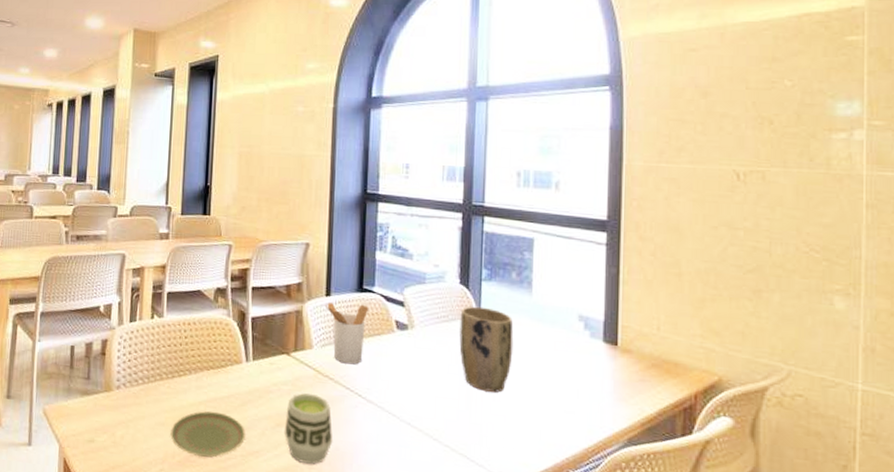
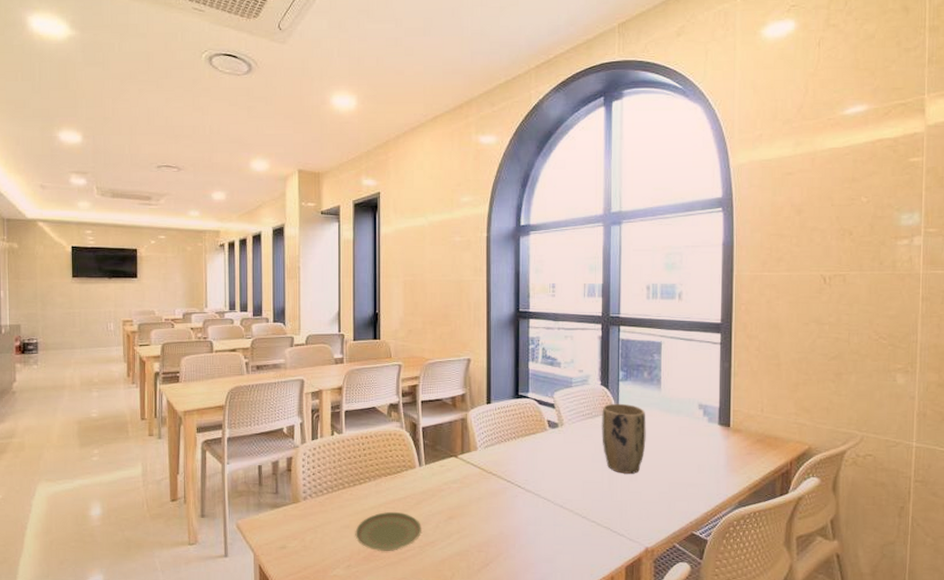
cup: present [284,393,333,464] -> none [455,489,498,548]
utensil holder: present [324,303,369,365] -> none [486,409,525,461]

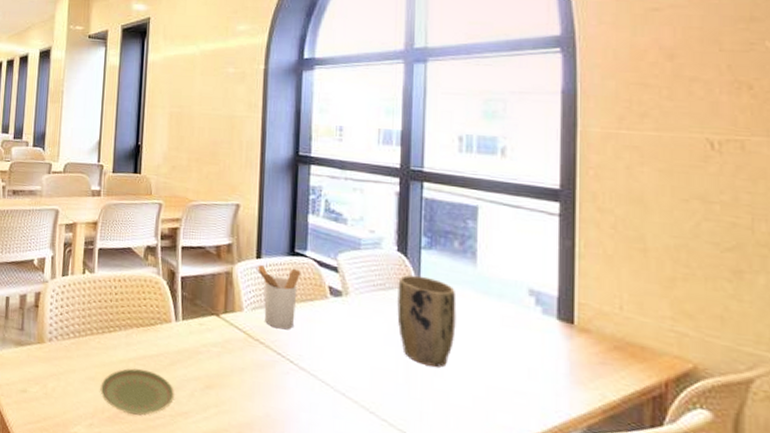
utensil holder: none [486,409,525,461] -> present [255,265,301,330]

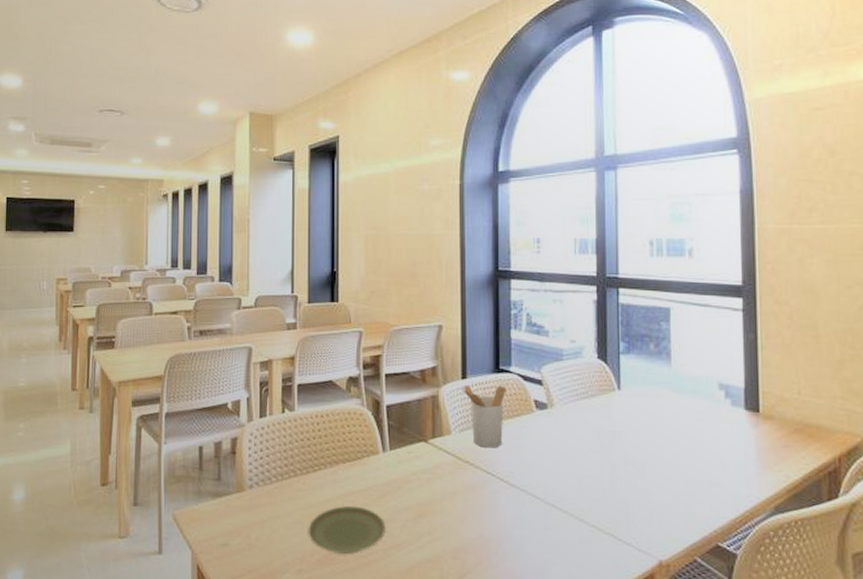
plant pot: present [397,275,457,367] -> none [600,380,655,468]

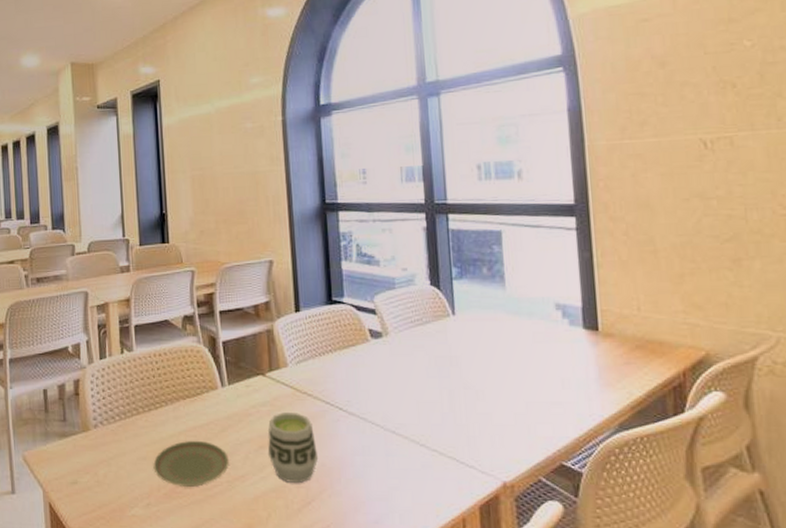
cup: none [425,481,477,554] -> present [267,413,319,483]
utensil holder: present [461,385,507,448] -> none [295,316,341,378]

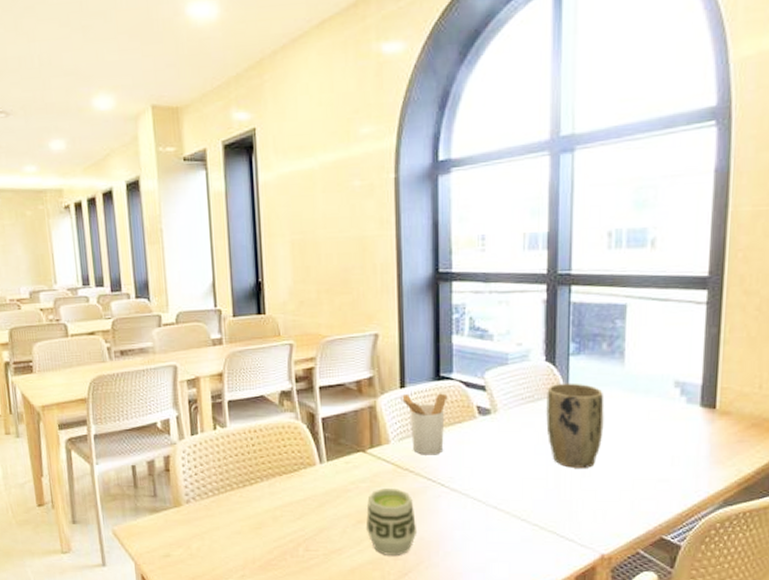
plate: present [153,440,229,488] -> none [248,515,326,560]
utensil holder: none [295,316,341,378] -> present [399,393,448,455]
plant pot: none [434,306,492,391] -> present [546,383,604,468]

